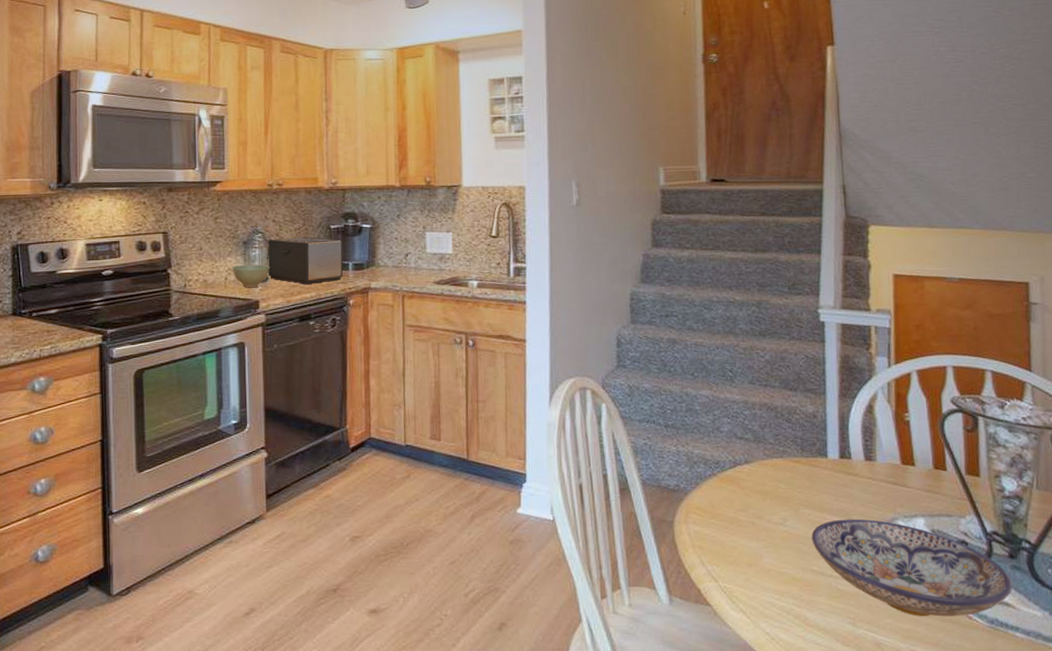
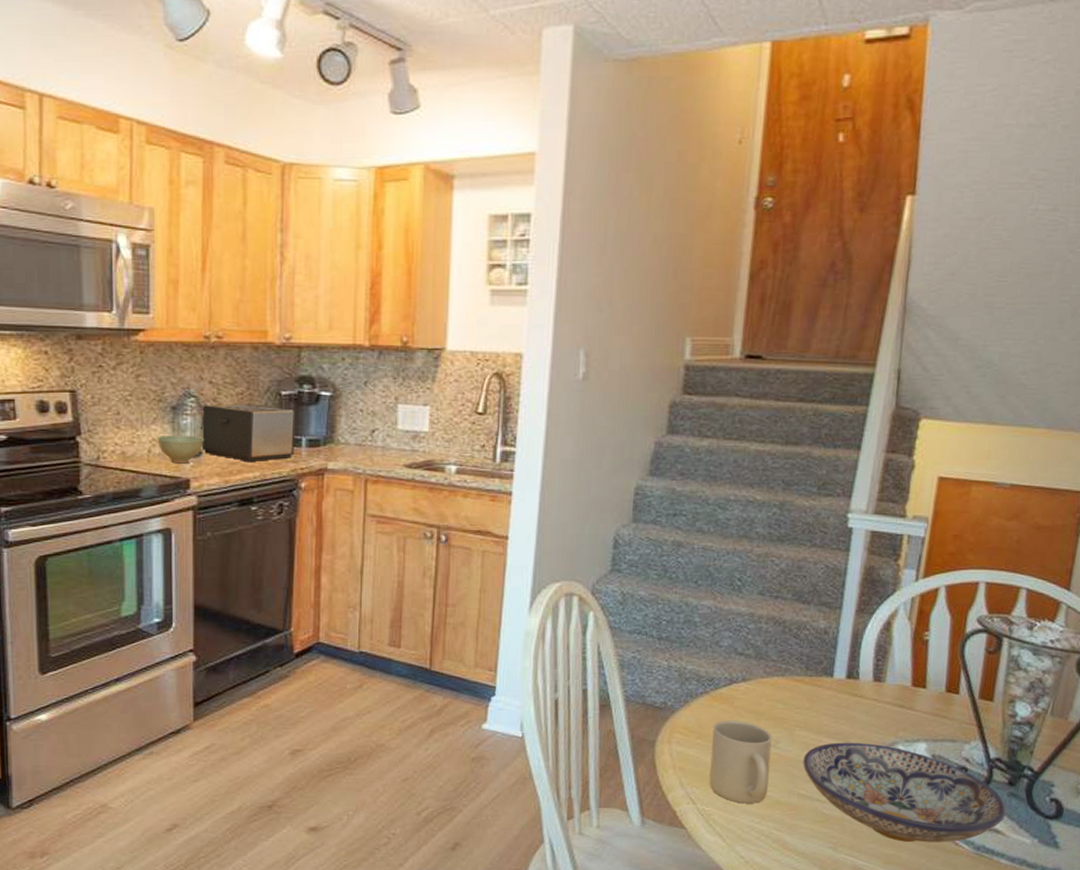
mug: none [724,500,783,581] -> present [709,720,772,804]

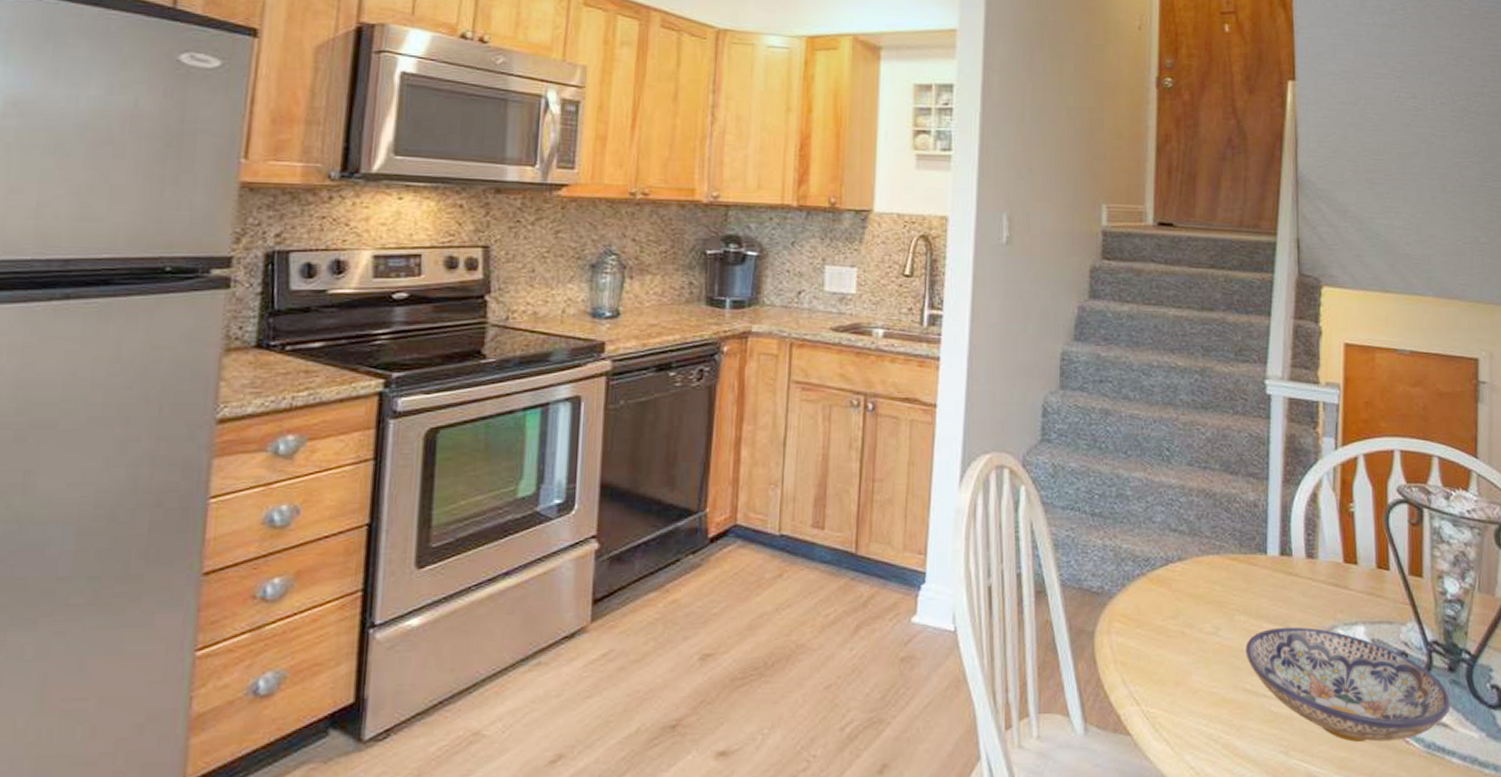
bowl: present [157,436,205,464] -> none [572,295,624,325]
toaster: present [202,404,296,463] -> none [621,262,721,325]
mug: present [709,720,772,804] -> none [1152,605,1213,703]

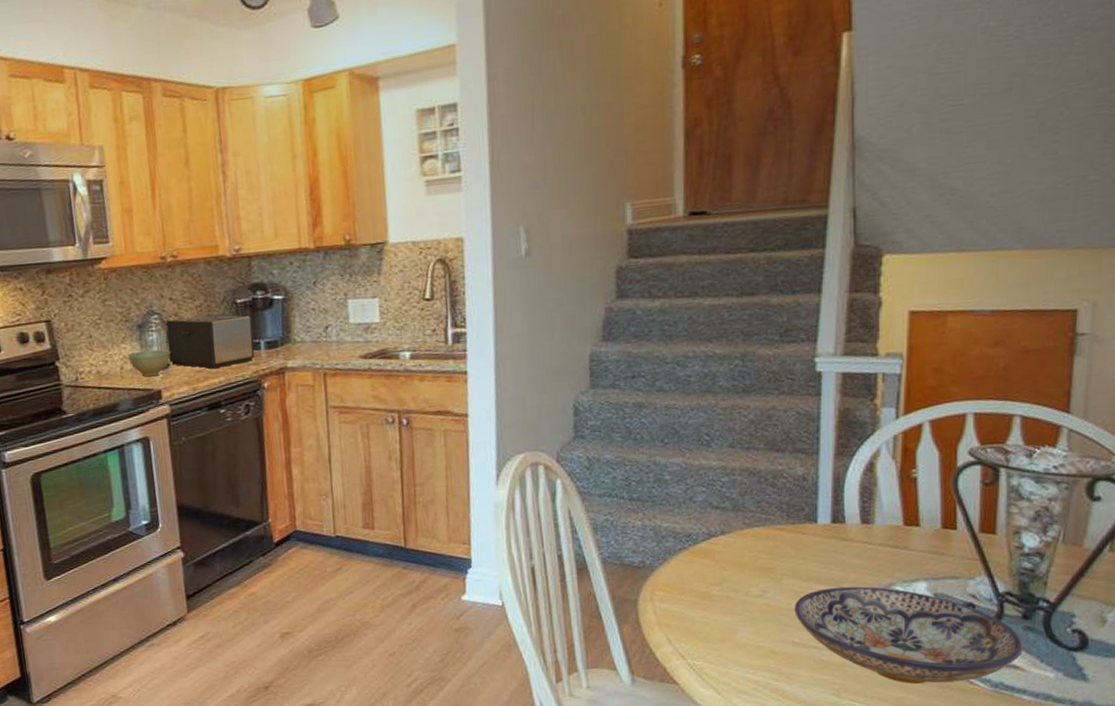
bowl: none [572,295,624,325] -> present [127,349,171,377]
toaster: none [621,262,721,325] -> present [166,314,255,369]

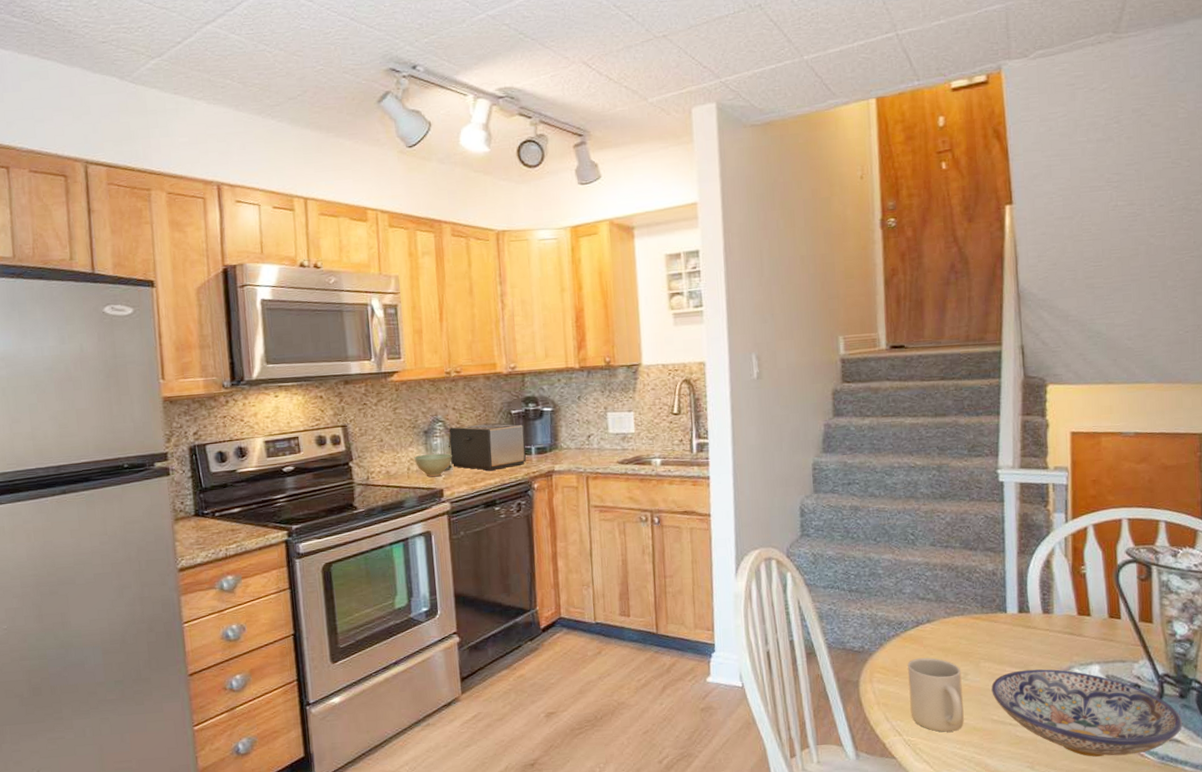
mug: none [696,573,760,656] -> present [907,657,964,732]

